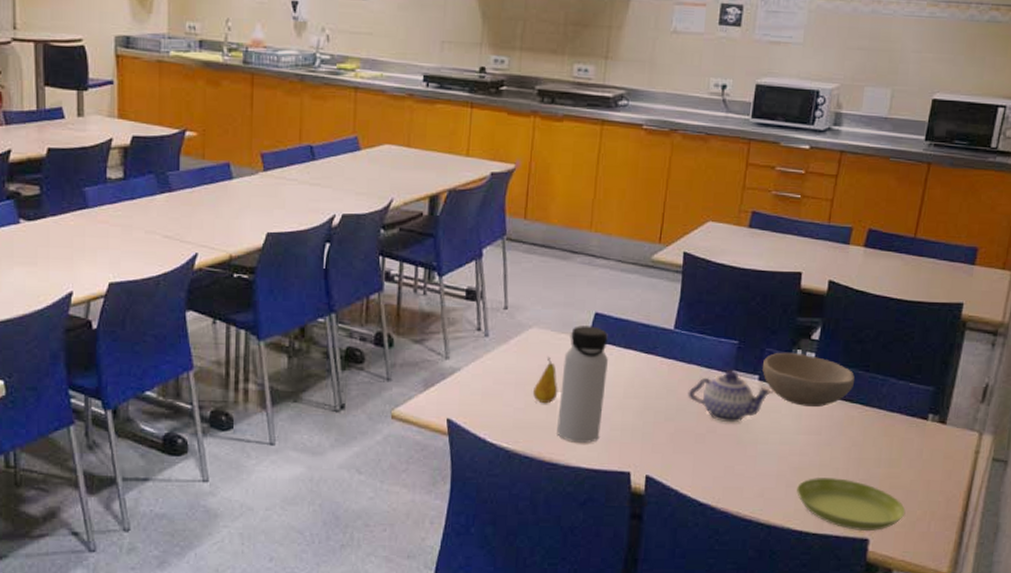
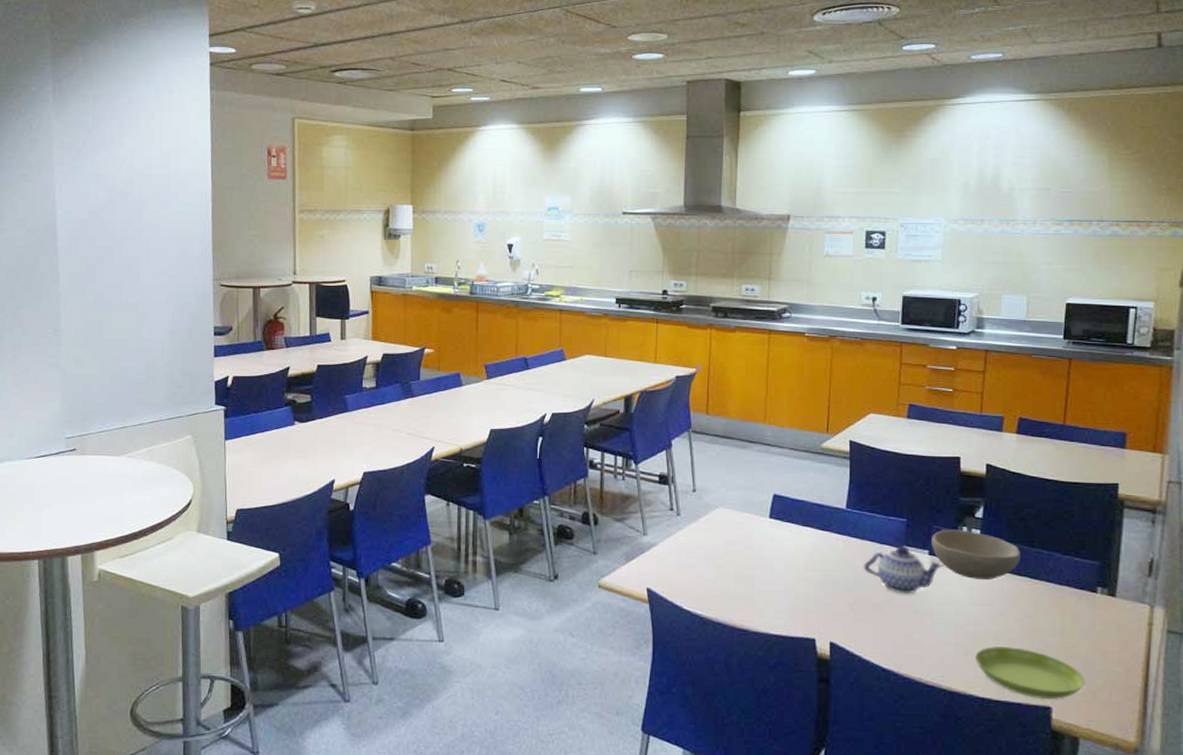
fruit: present [533,356,558,404] -> none [722,533,745,576]
water bottle: present [557,325,608,443] -> none [746,506,788,611]

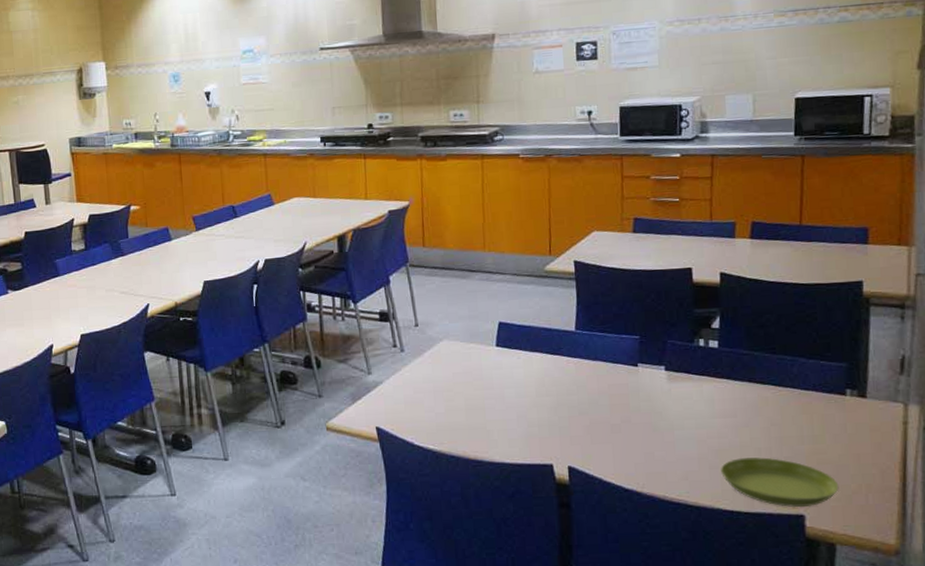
teapot: present [863,545,943,594] -> none [597,362,681,412]
bowl: present [932,529,1020,579] -> none [667,342,762,391]

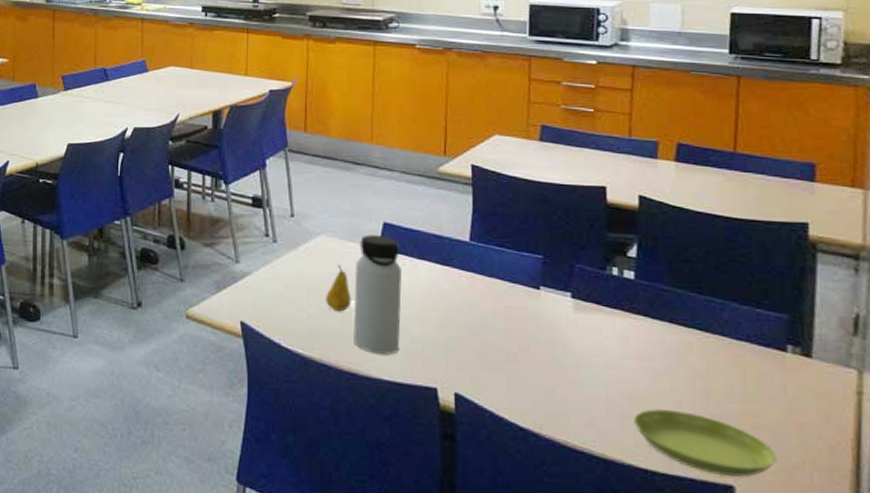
fruit: none [451,365,474,408] -> present [326,264,352,312]
water bottle: none [475,334,519,440] -> present [353,235,402,354]

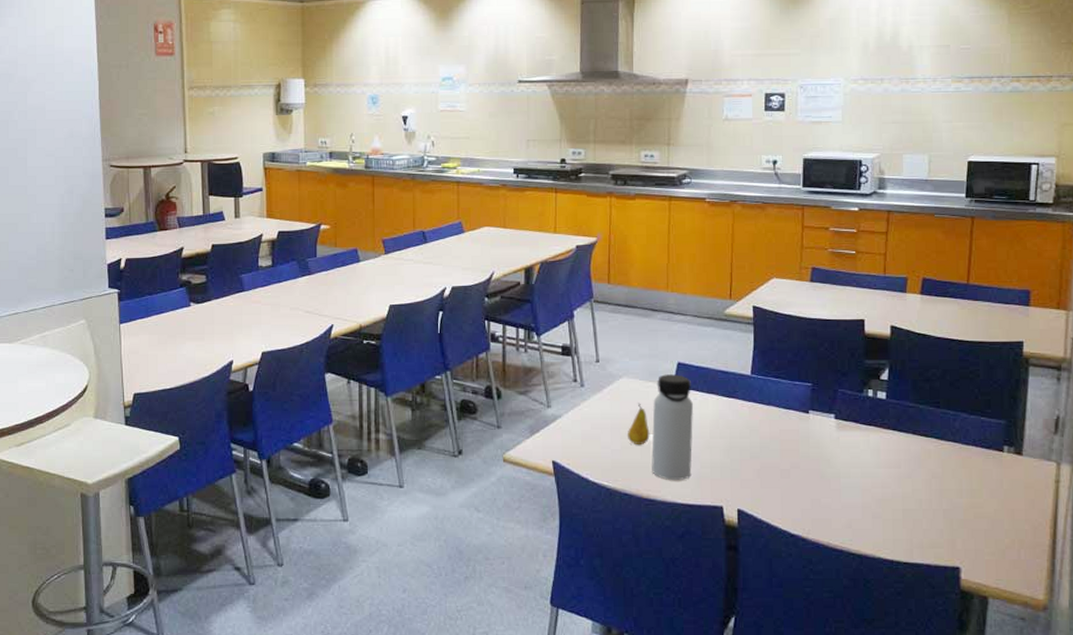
saucer: present [634,409,777,478] -> none [883,509,994,560]

